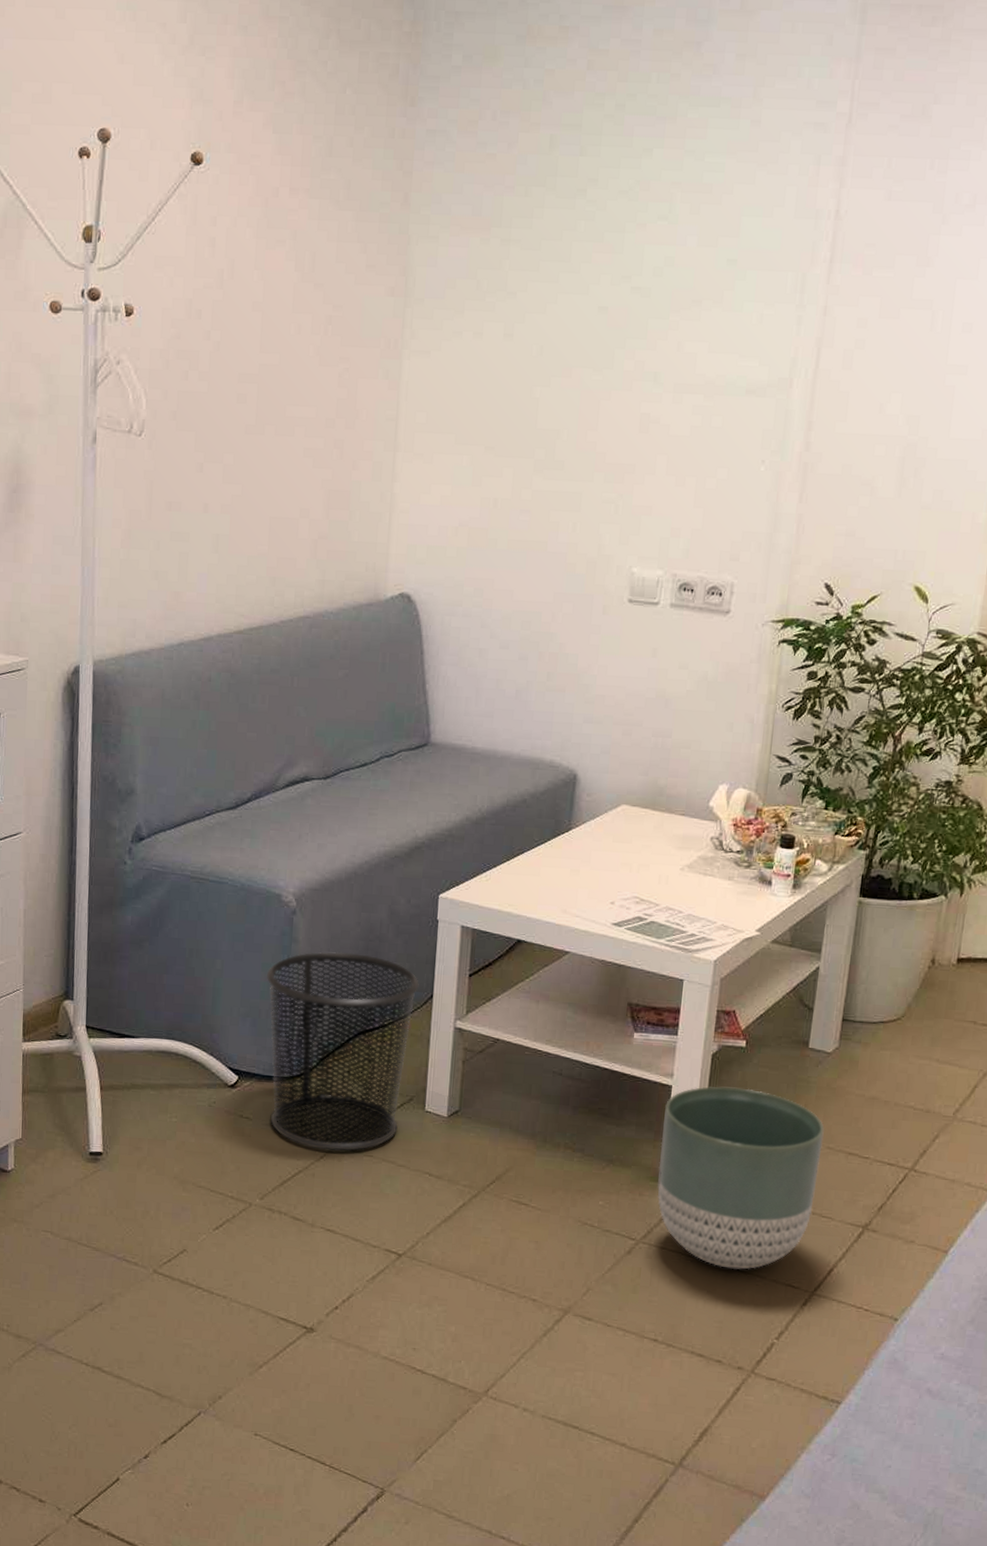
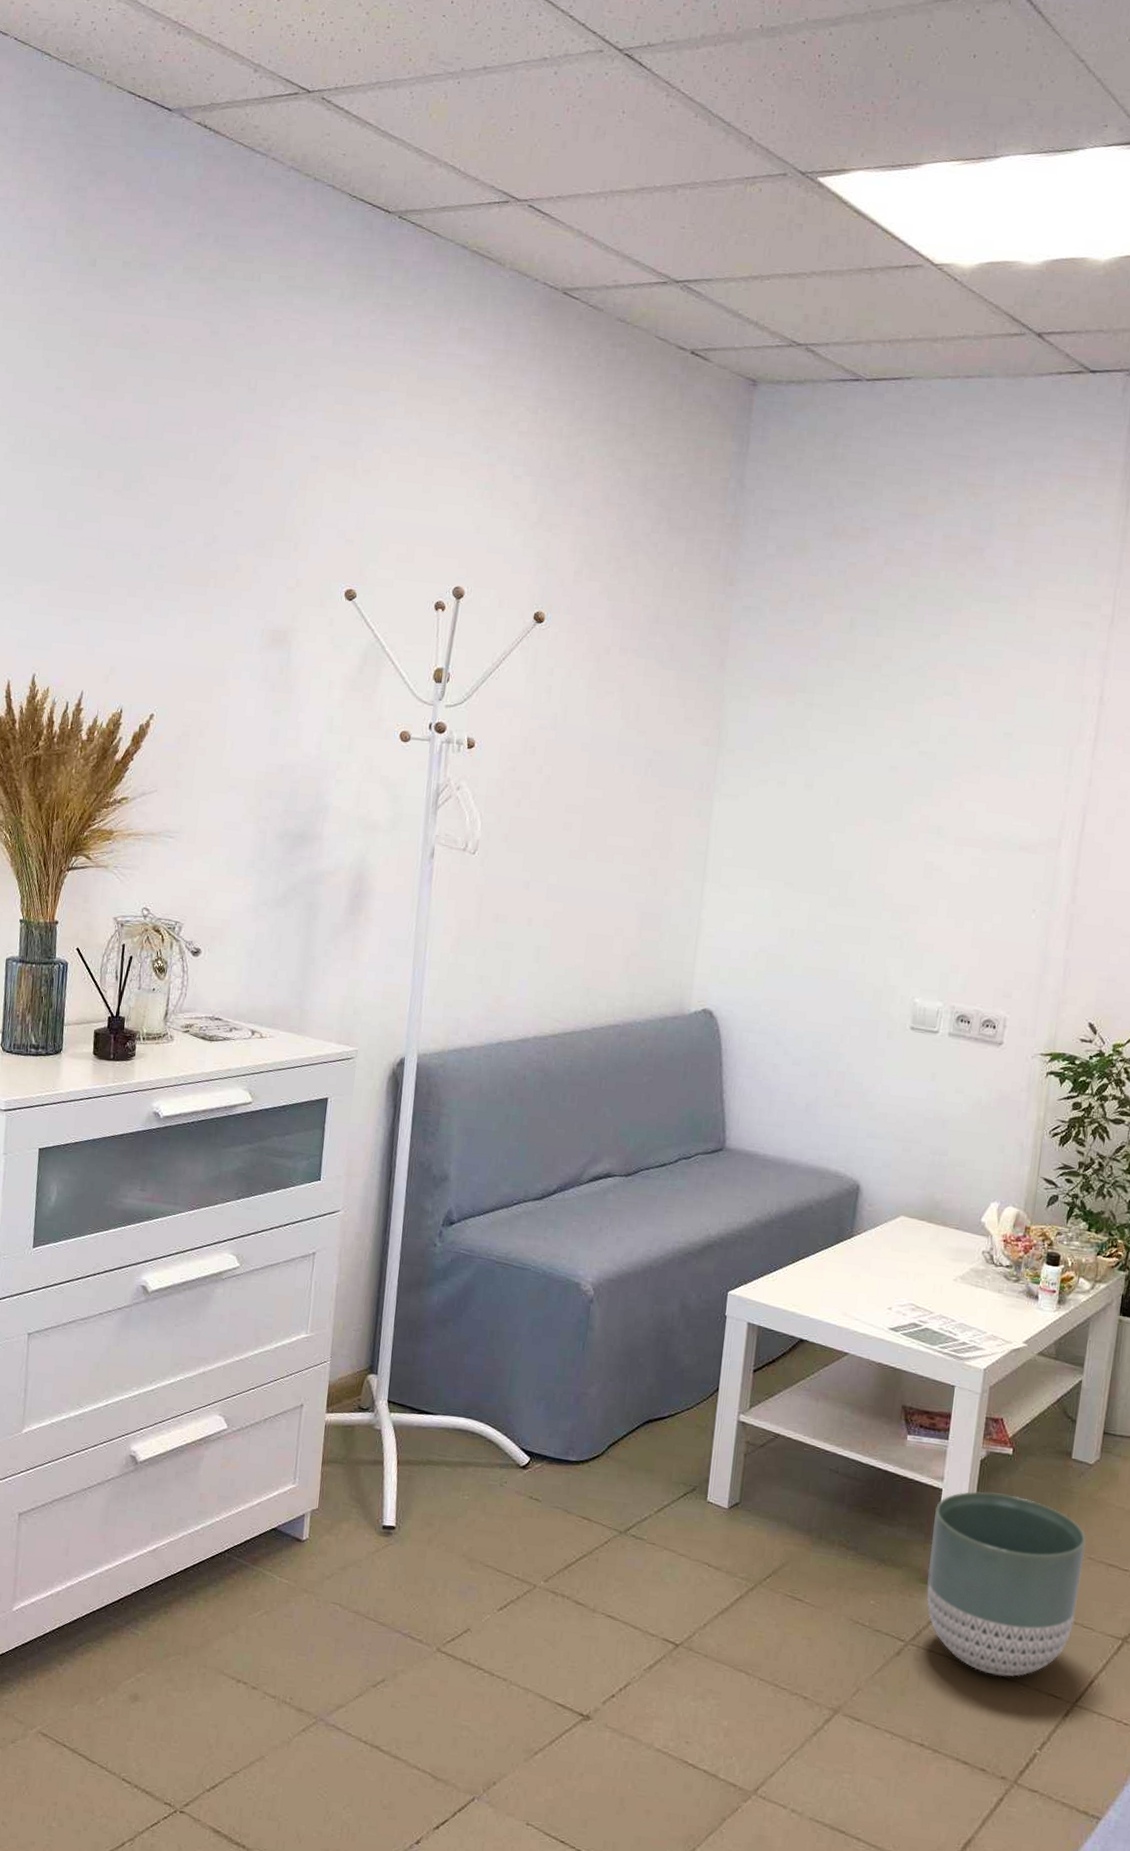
waste bin: present [267,951,419,1151] -> none [559,1340,706,1538]

